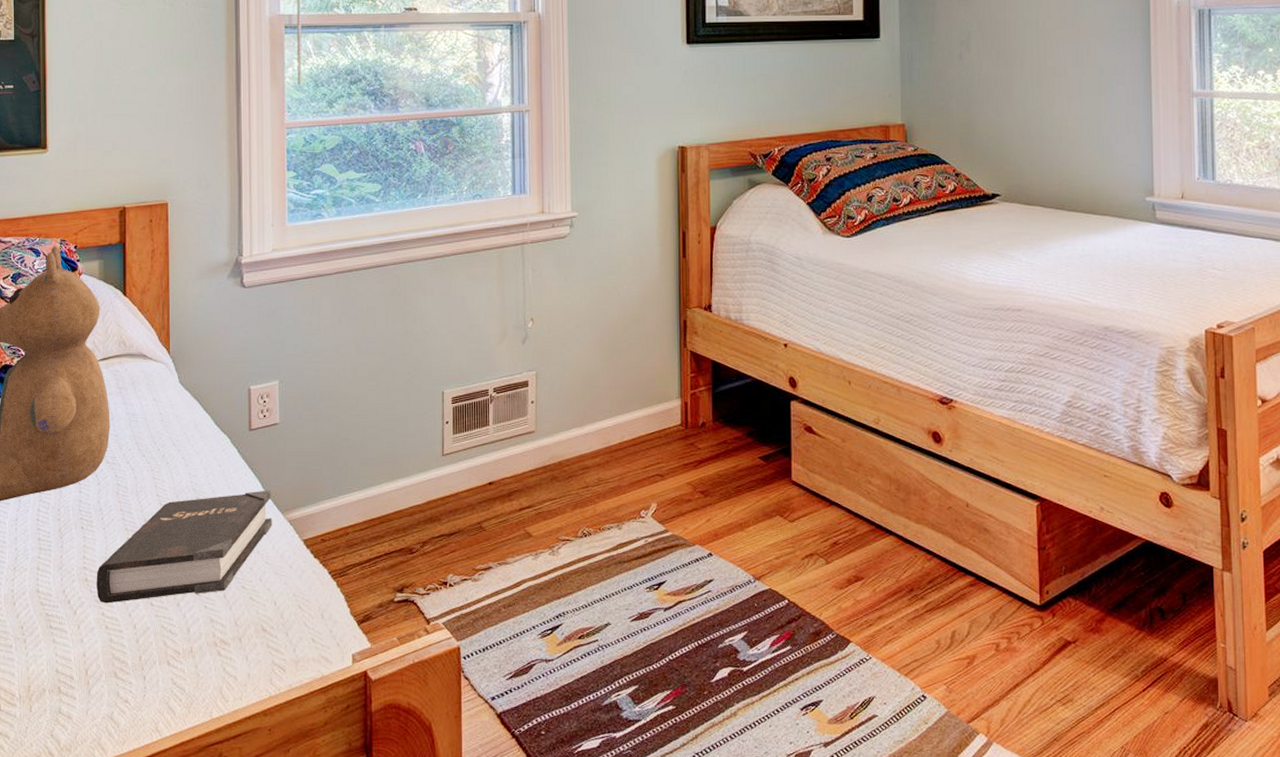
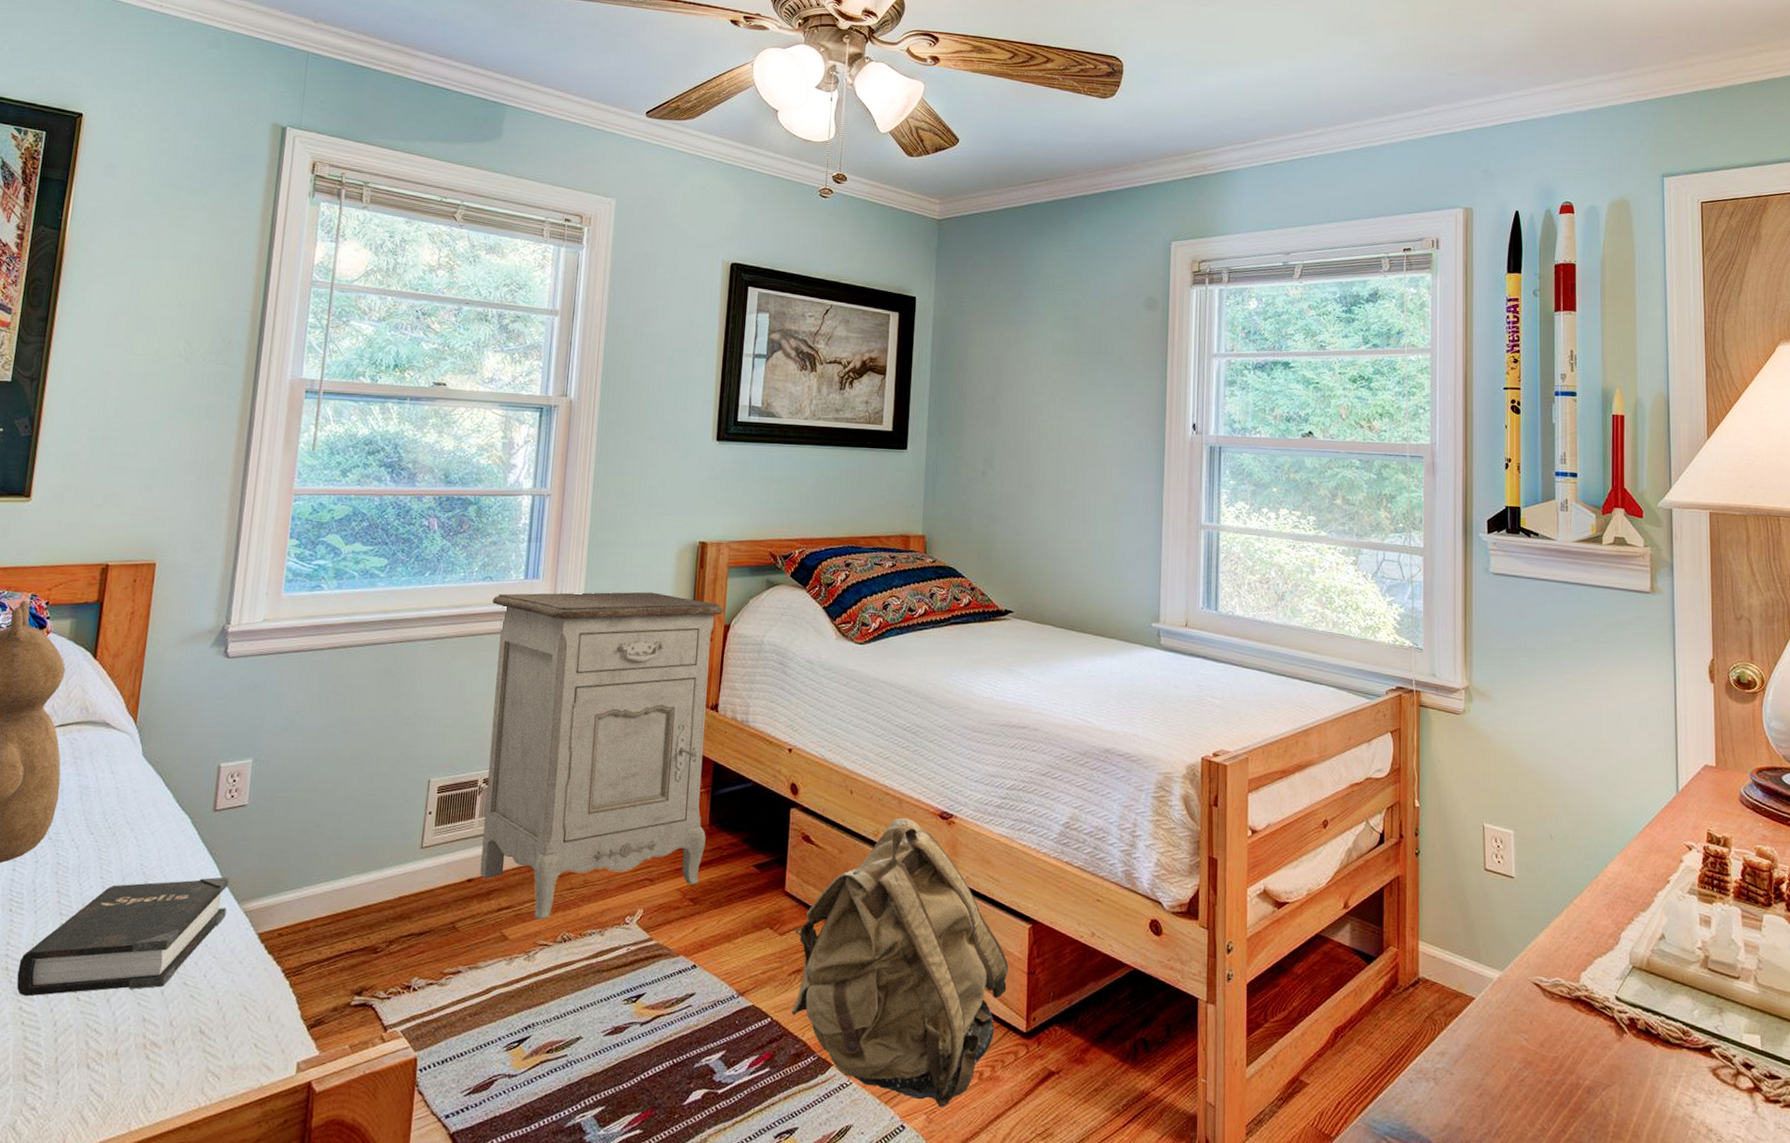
nightstand: none [484,199,711,517] -> present [480,591,724,920]
backpack: none [804,404,1019,678] -> present [792,817,1009,1107]

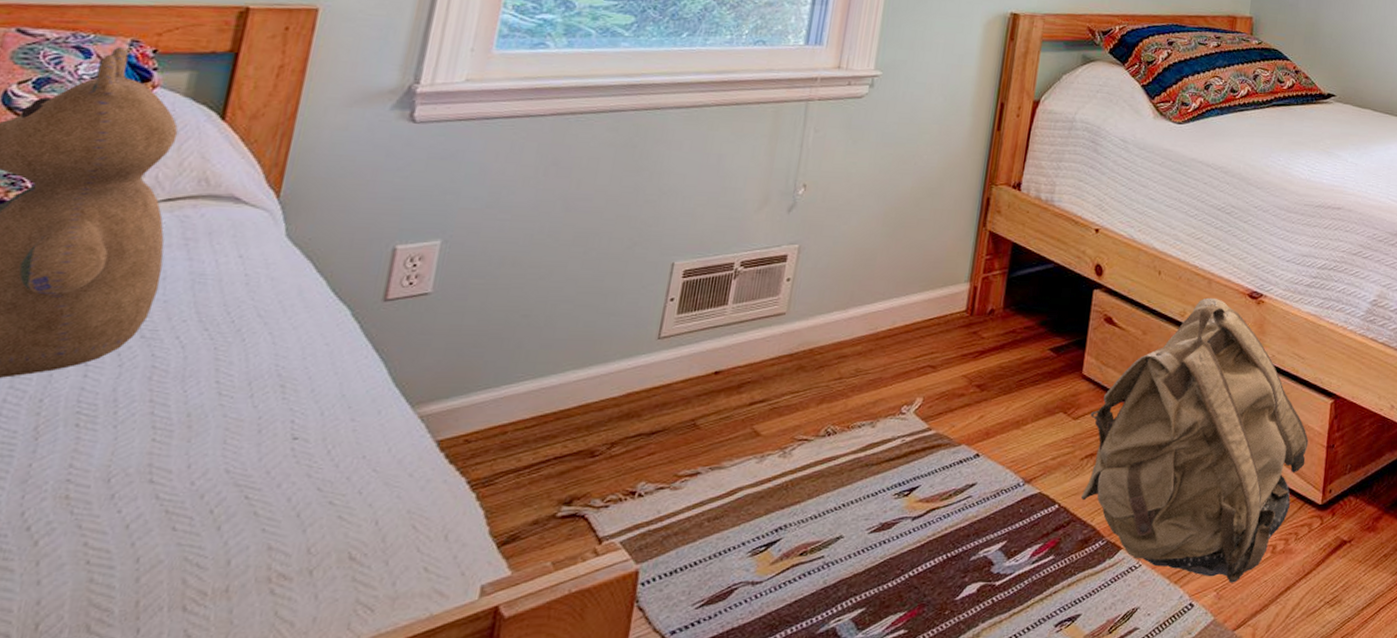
hardback book: present [17,877,229,997] -> none [81,377,401,530]
nightstand: present [480,591,724,920] -> none [730,59,1034,413]

